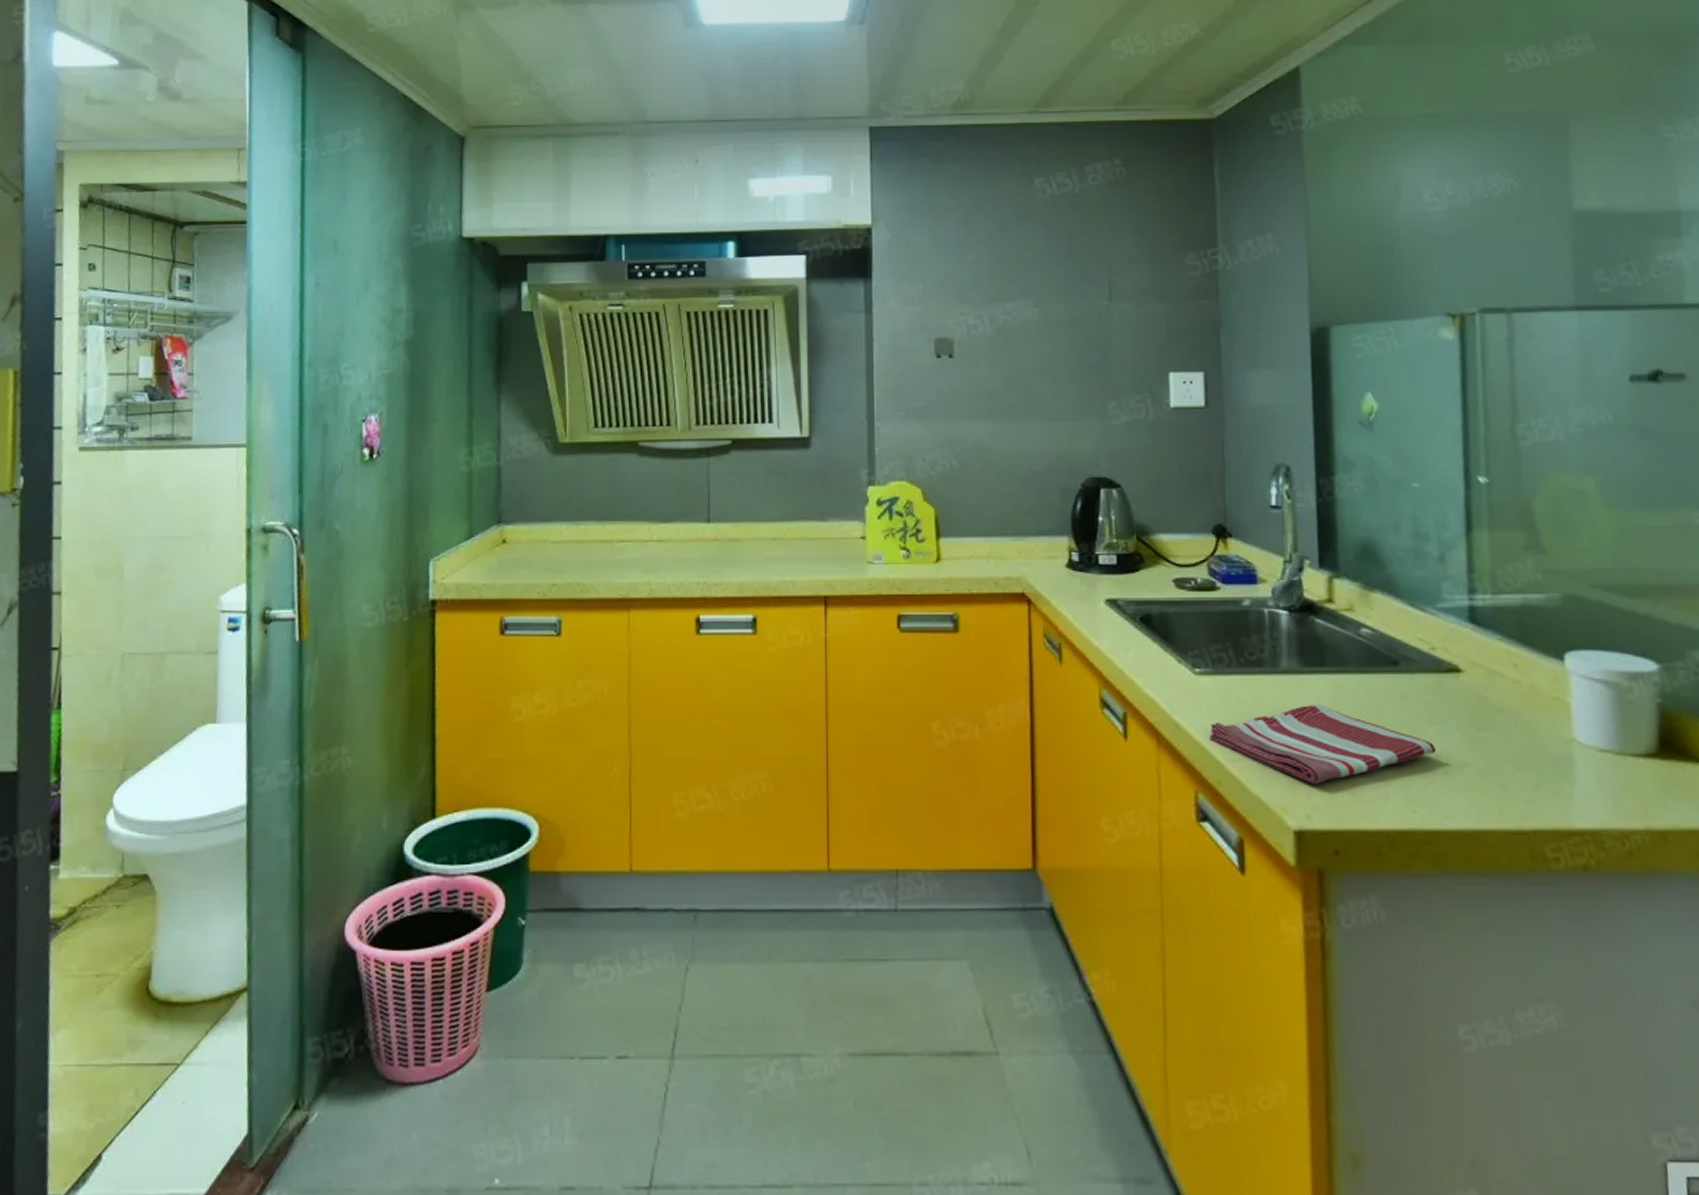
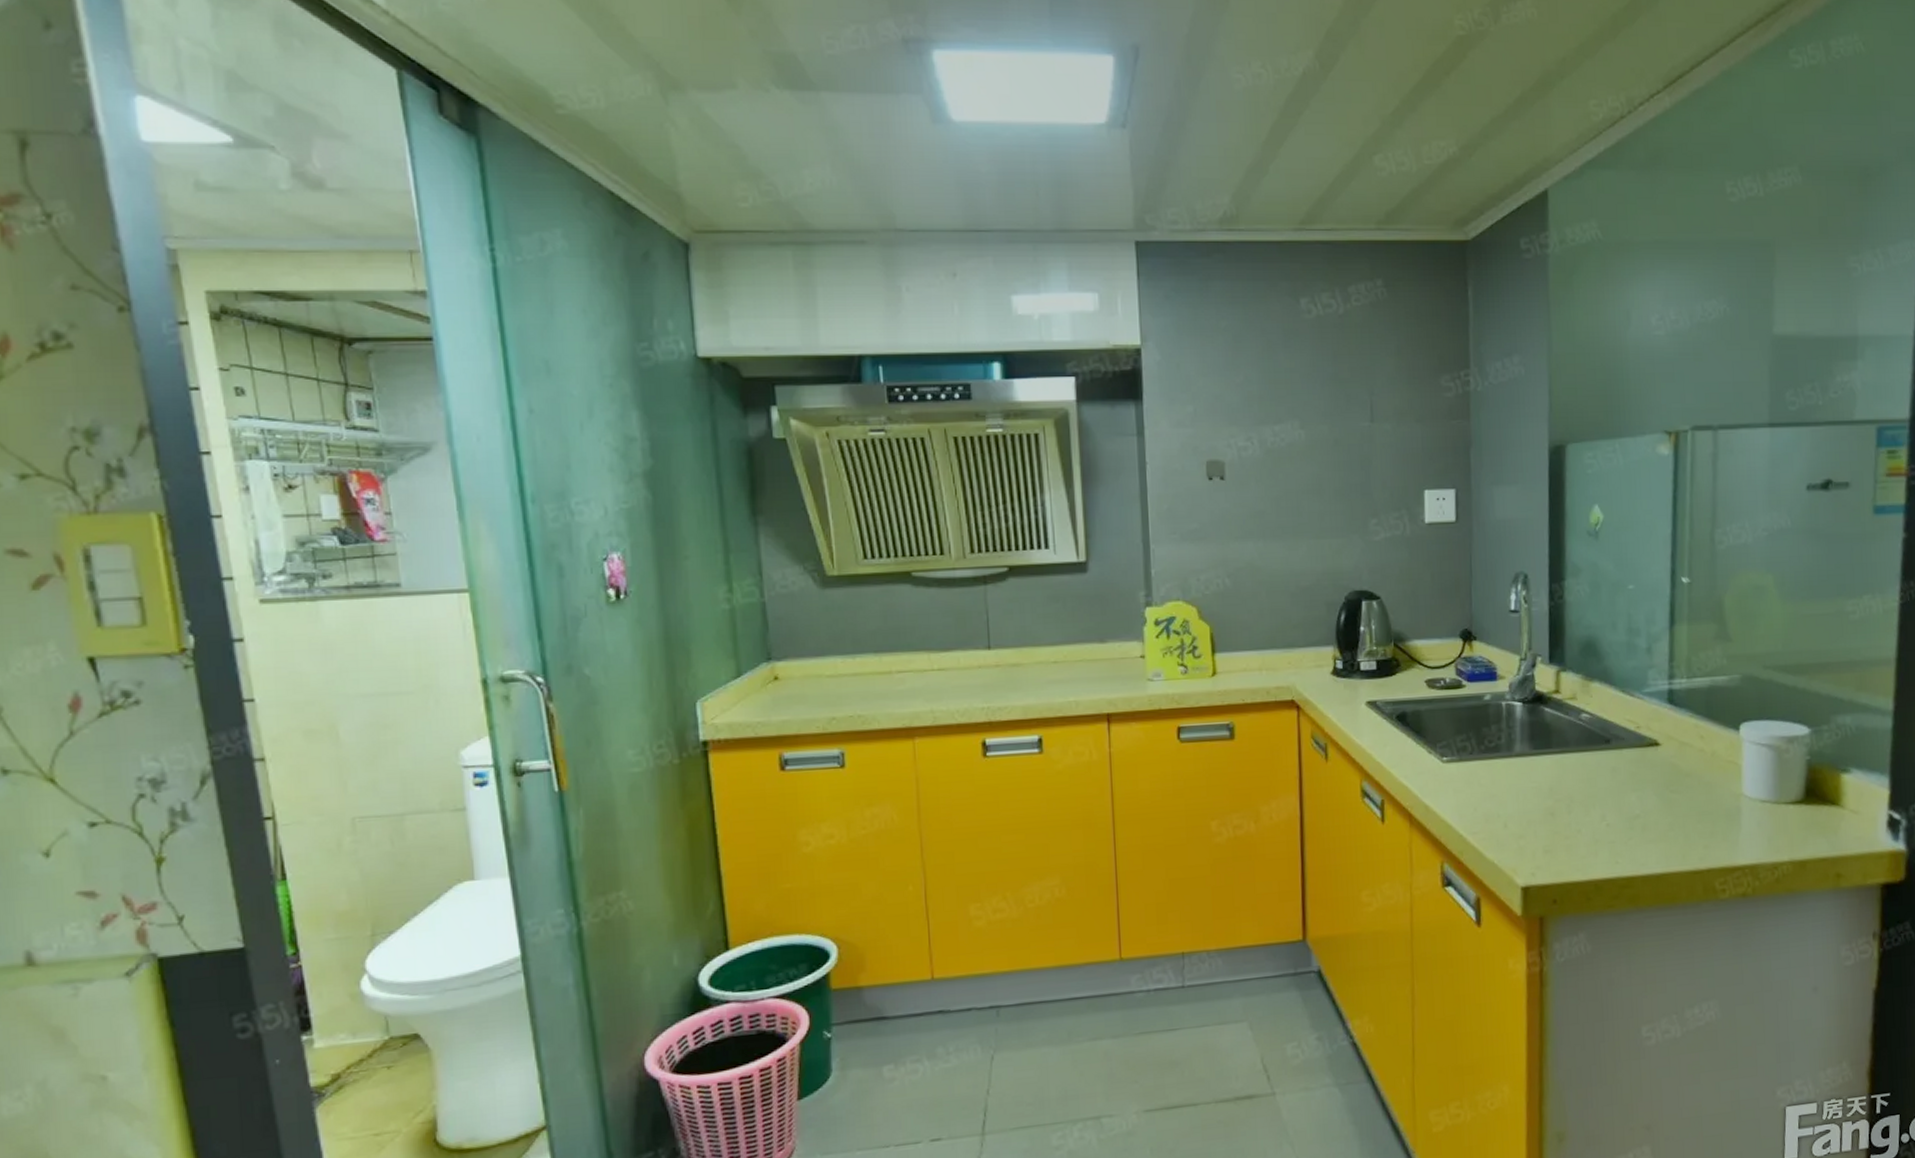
dish towel: present [1209,703,1437,784] -> none [1453,780,1637,848]

